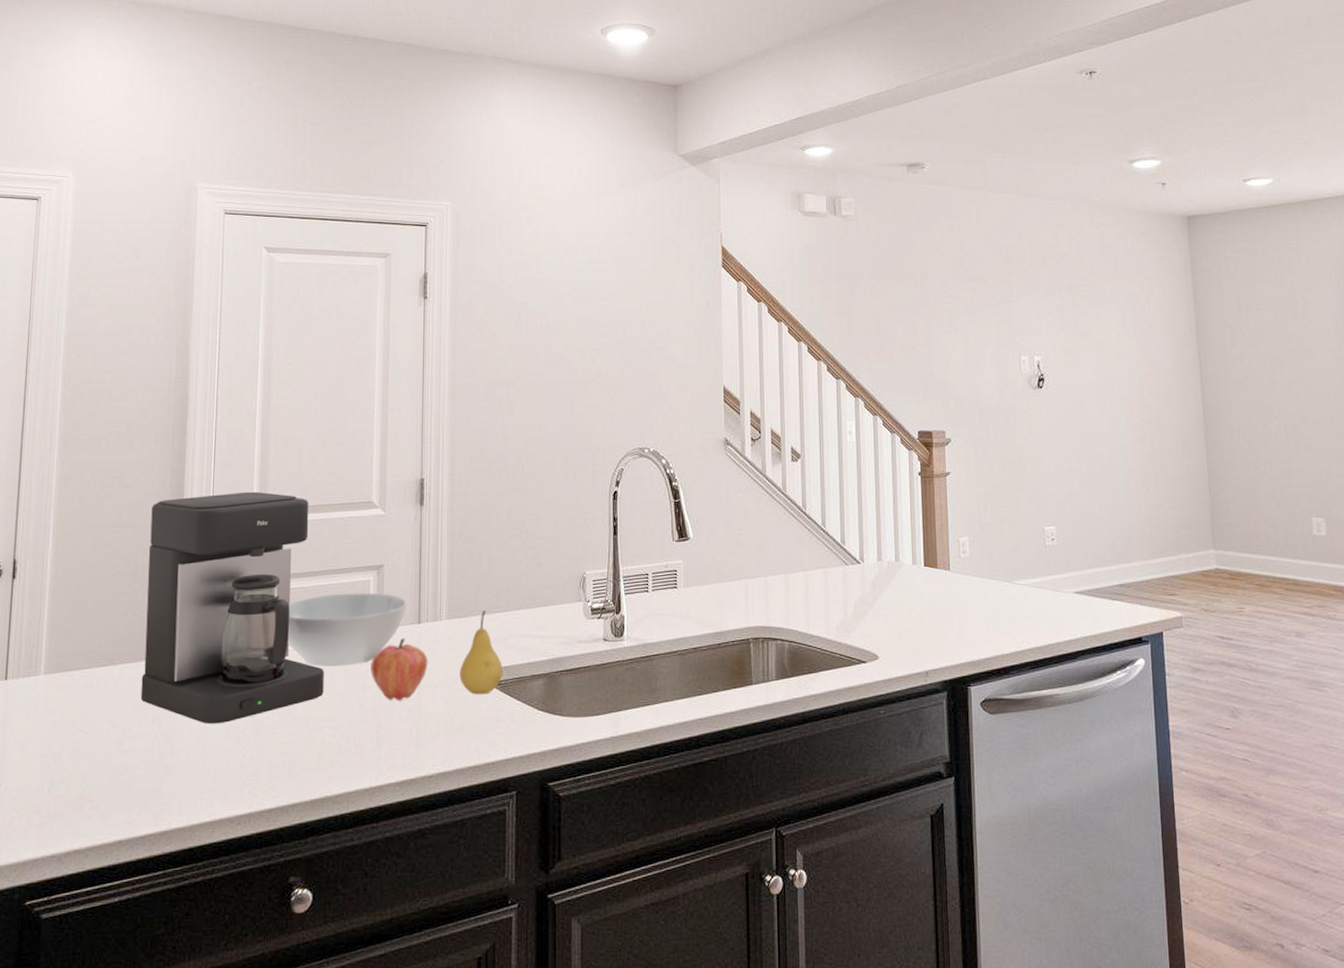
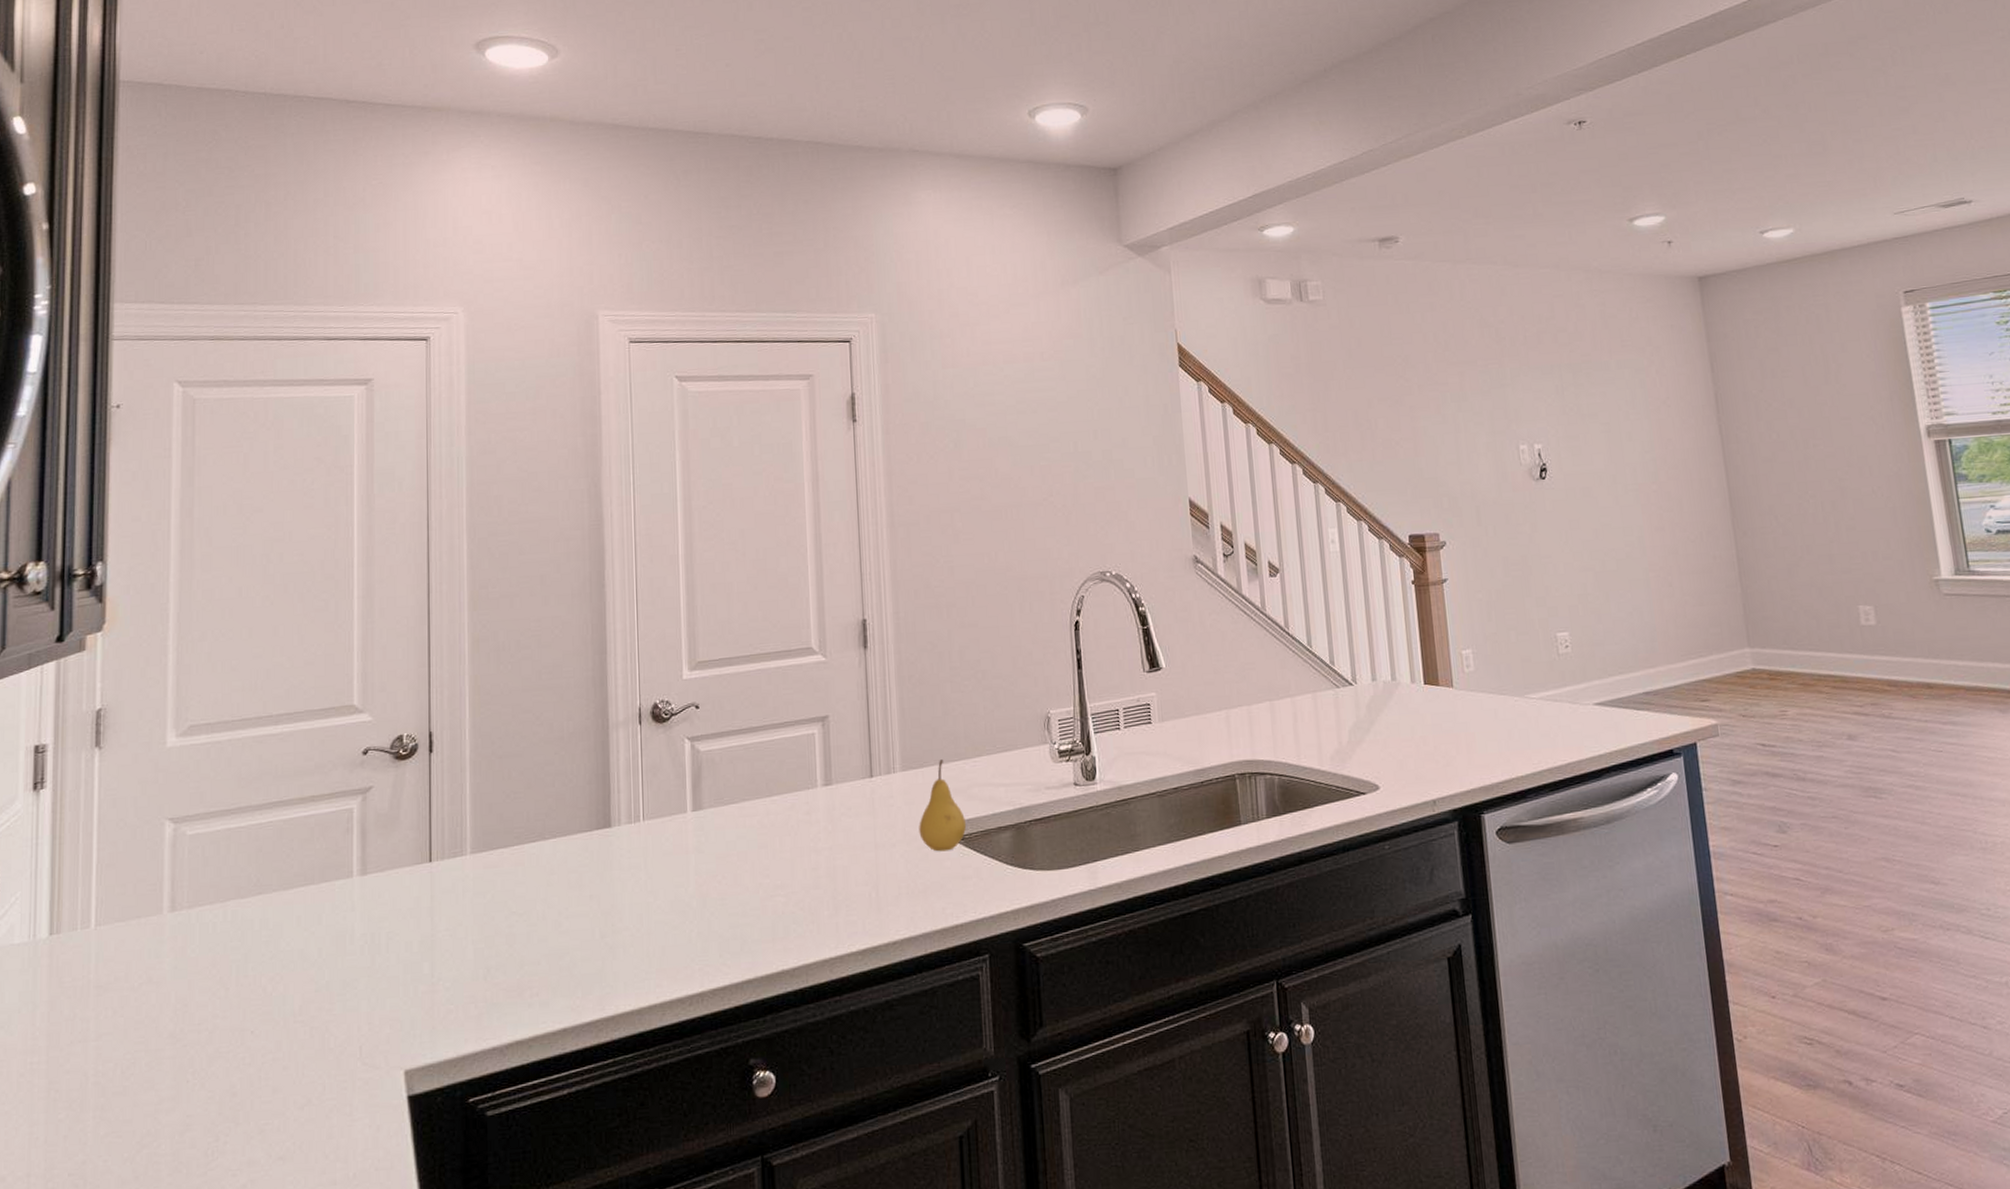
coffee maker: present [140,491,324,724] -> none [573,643,773,899]
bowl: present [288,593,407,667] -> none [729,746,857,830]
fruit: present [371,638,428,700] -> none [822,794,884,863]

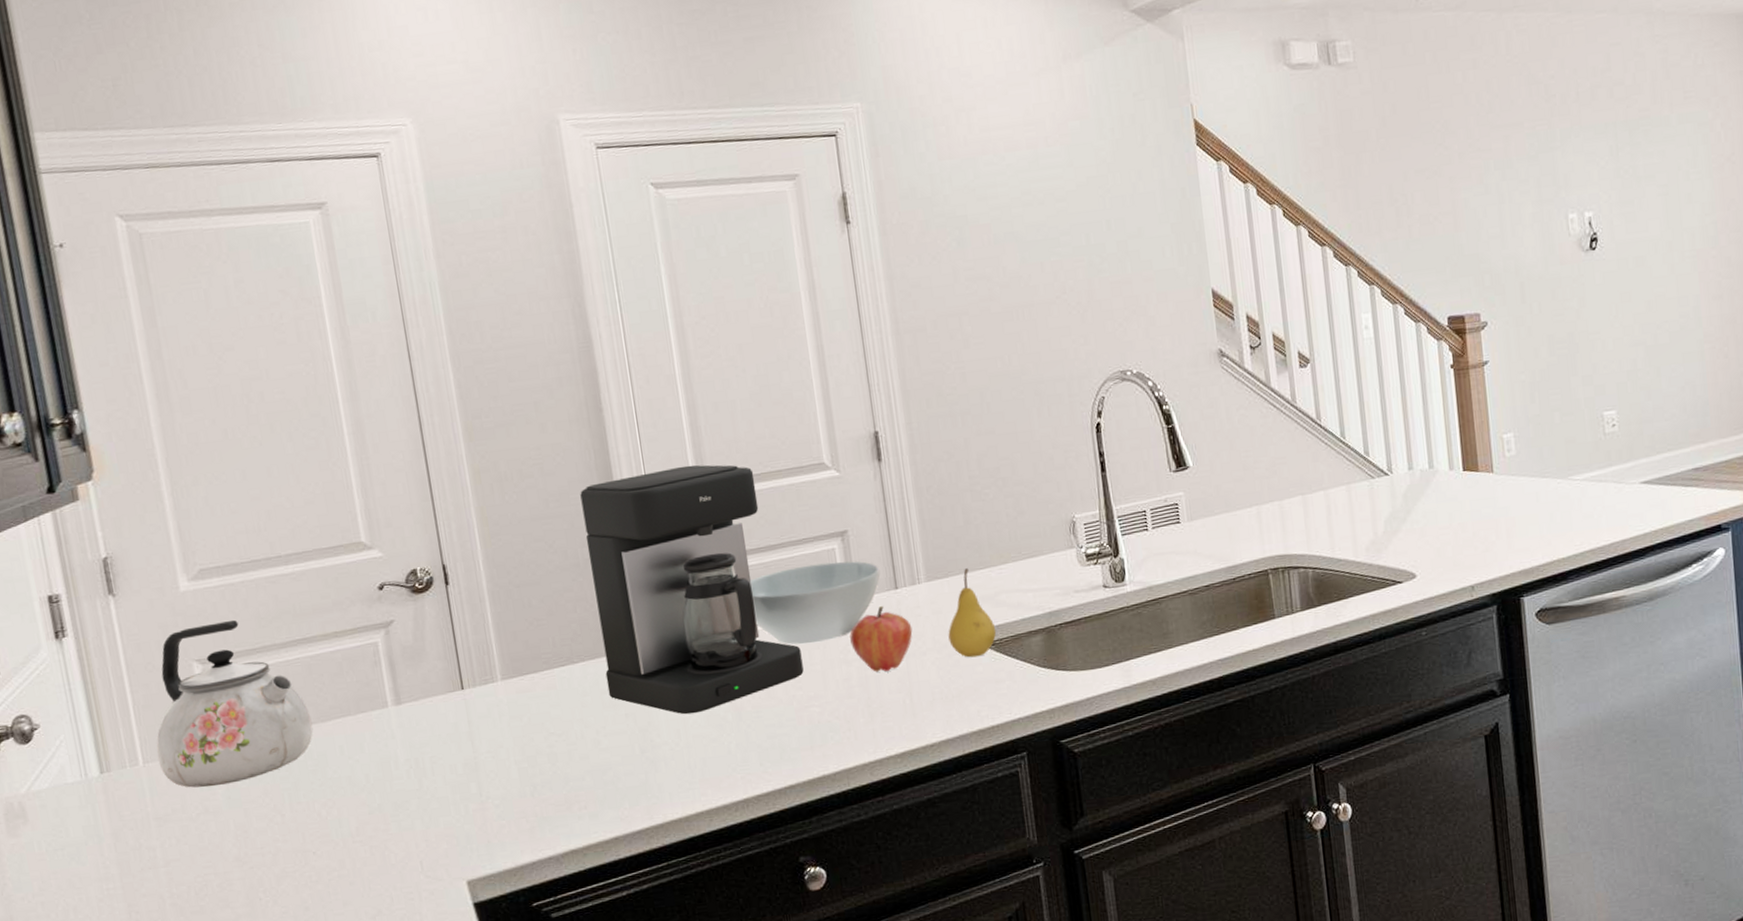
kettle: none [111,778,274,955] -> present [156,619,313,788]
coffee maker: none [573,643,773,899] -> present [580,464,804,715]
bowl: none [729,746,857,830] -> present [750,561,881,645]
fruit: none [822,794,884,863] -> present [850,606,913,672]

